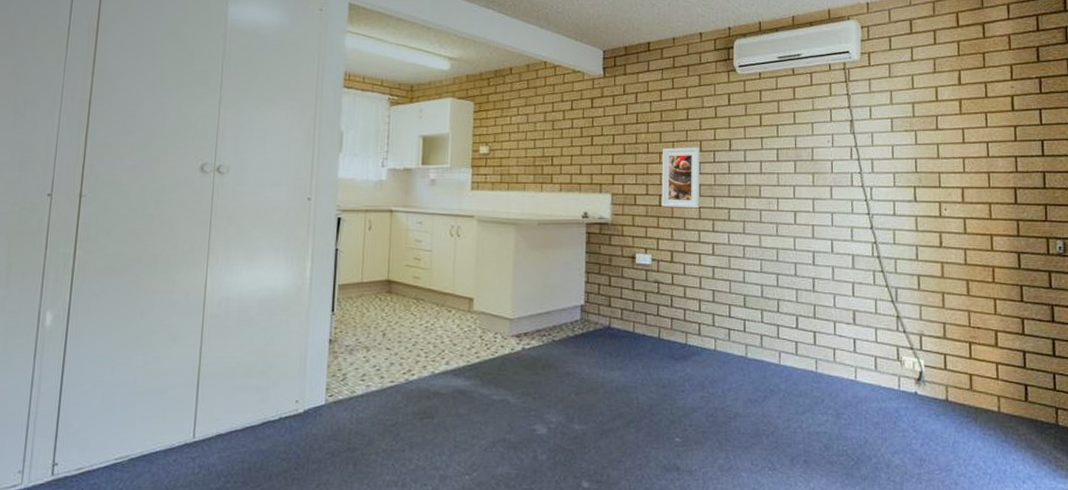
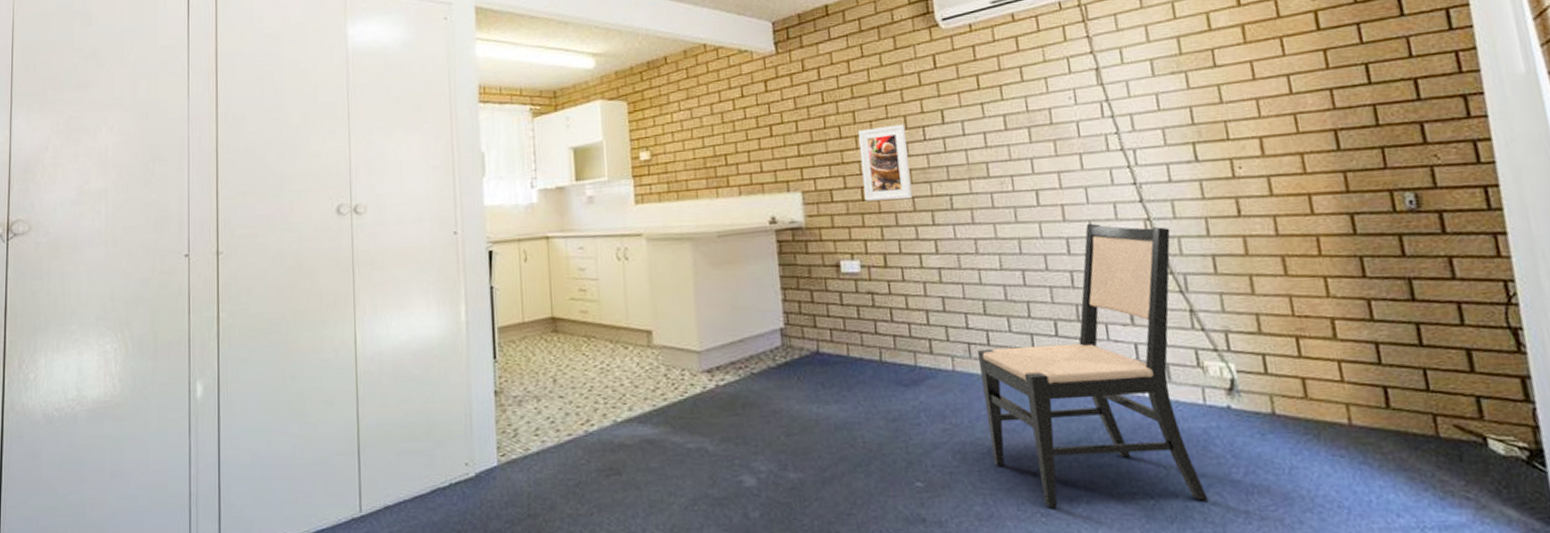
chair: none [735,241,893,464] -> present [977,223,1209,509]

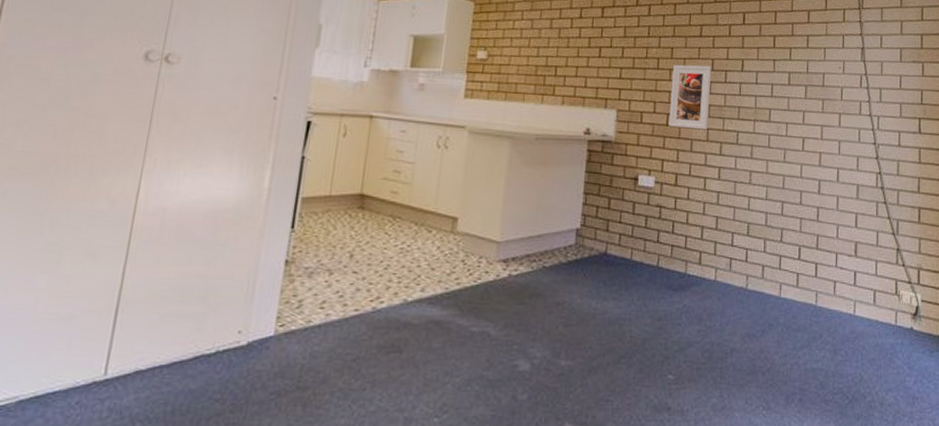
chair: present [977,223,1209,509] -> none [734,170,893,403]

